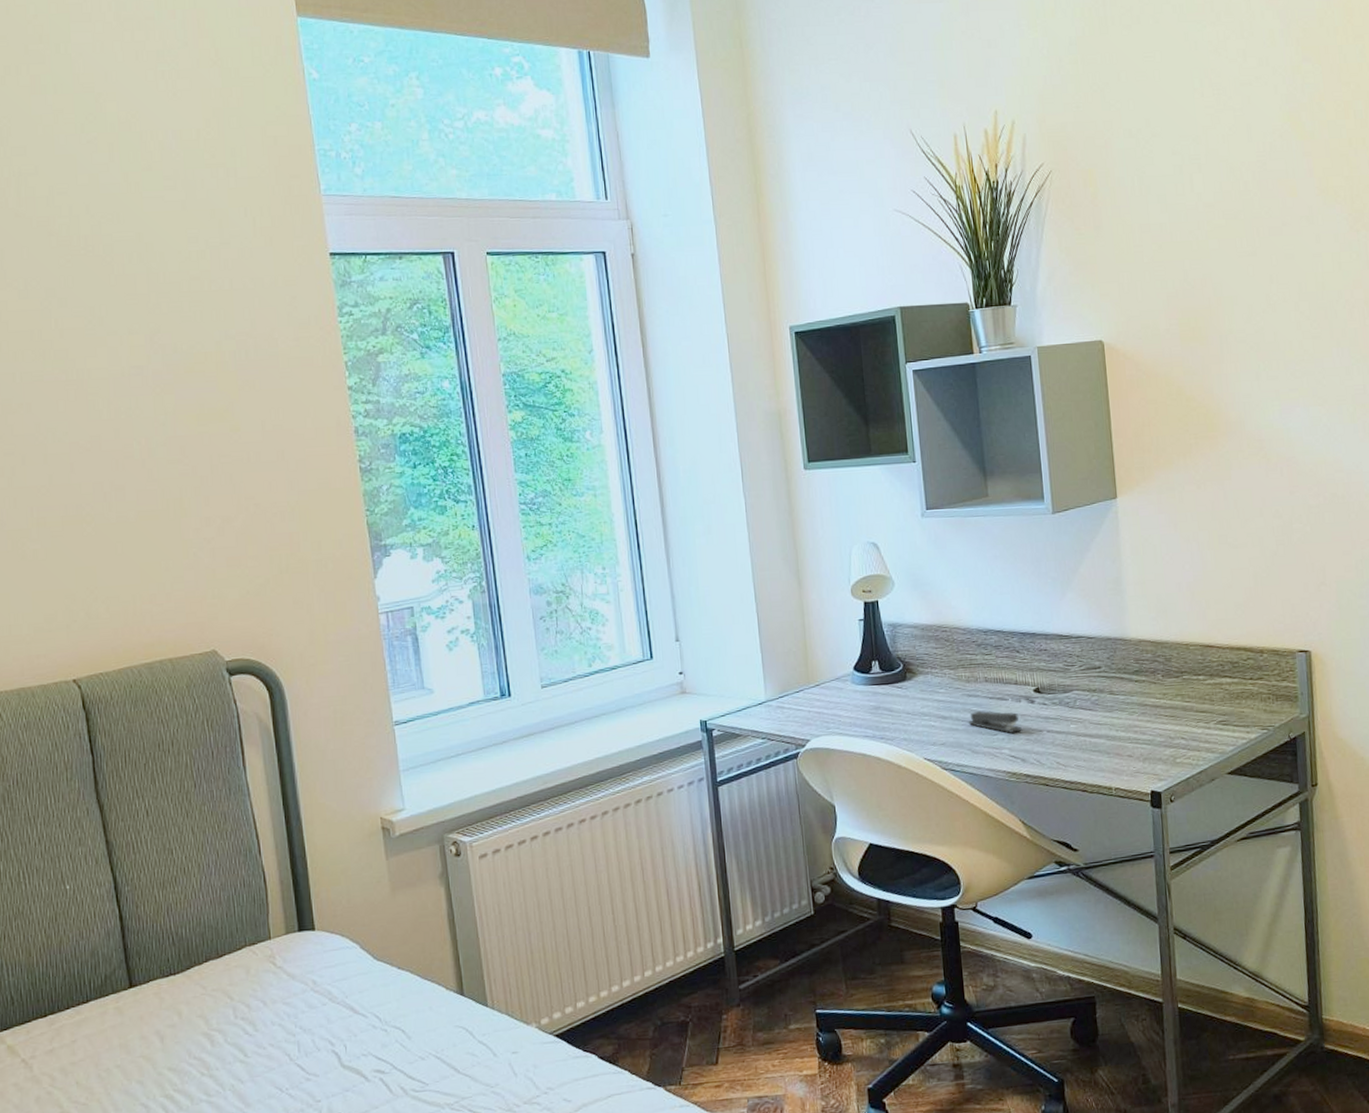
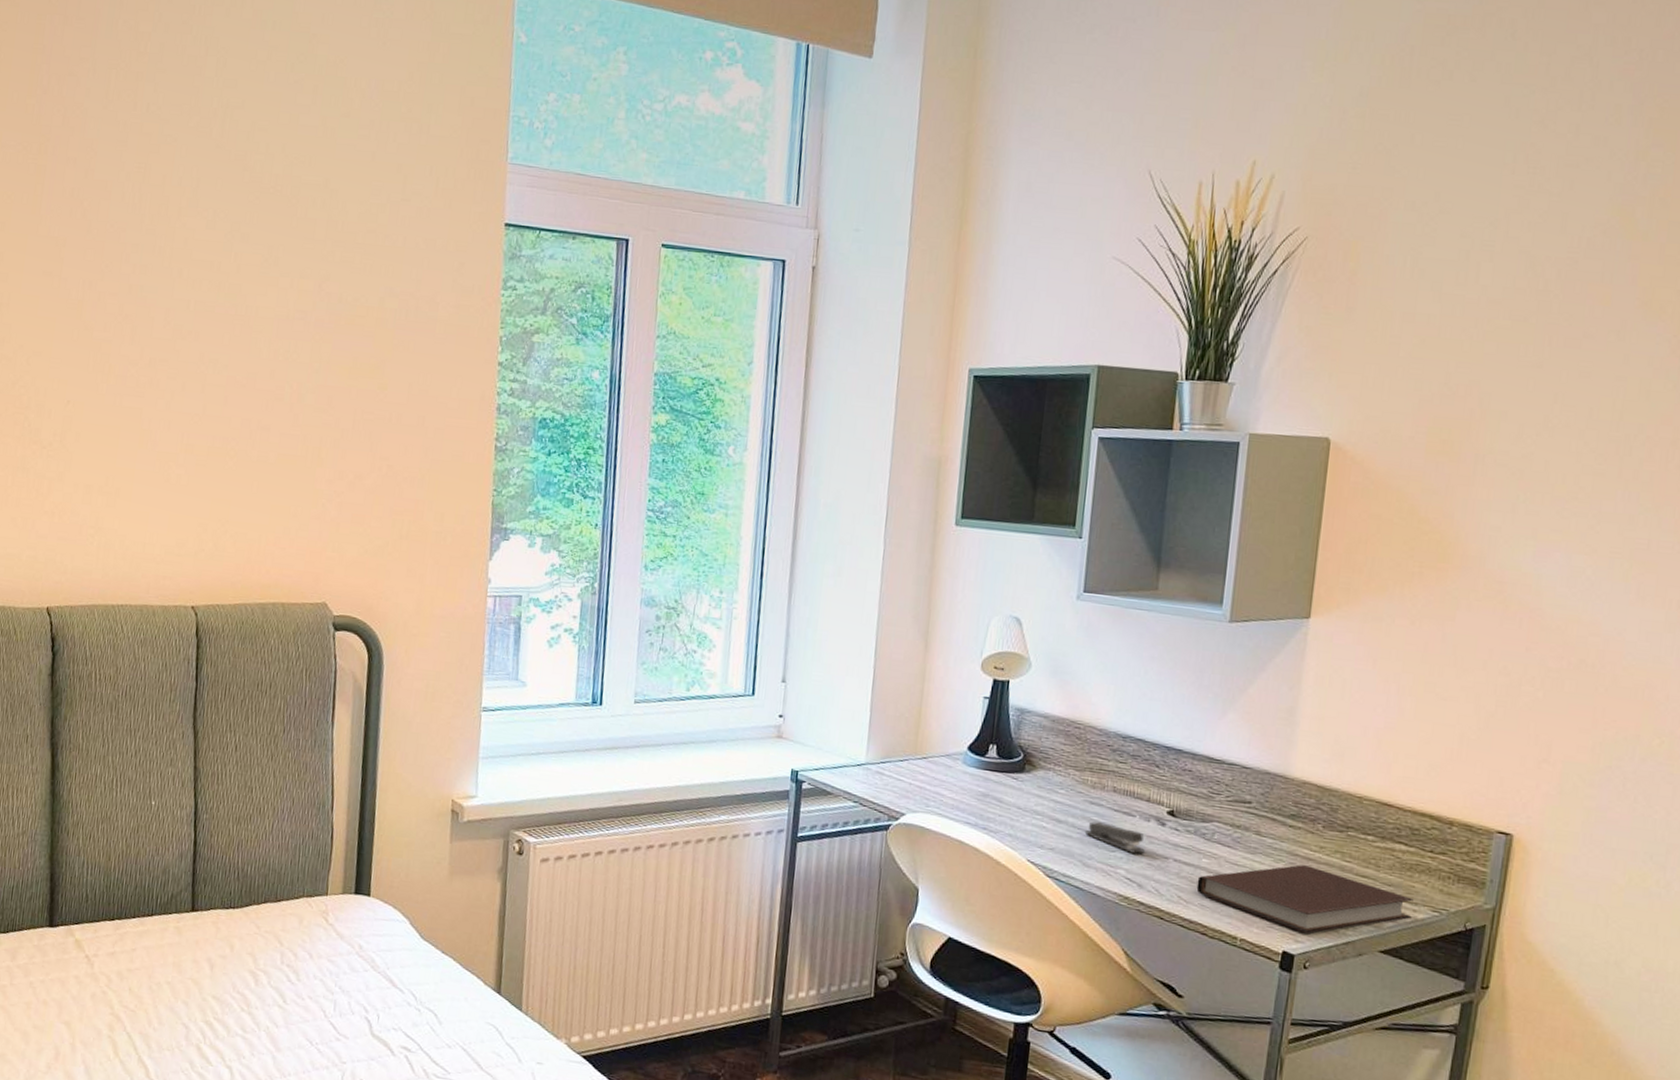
notebook: none [1070,712,1247,771] -> present [1196,865,1414,933]

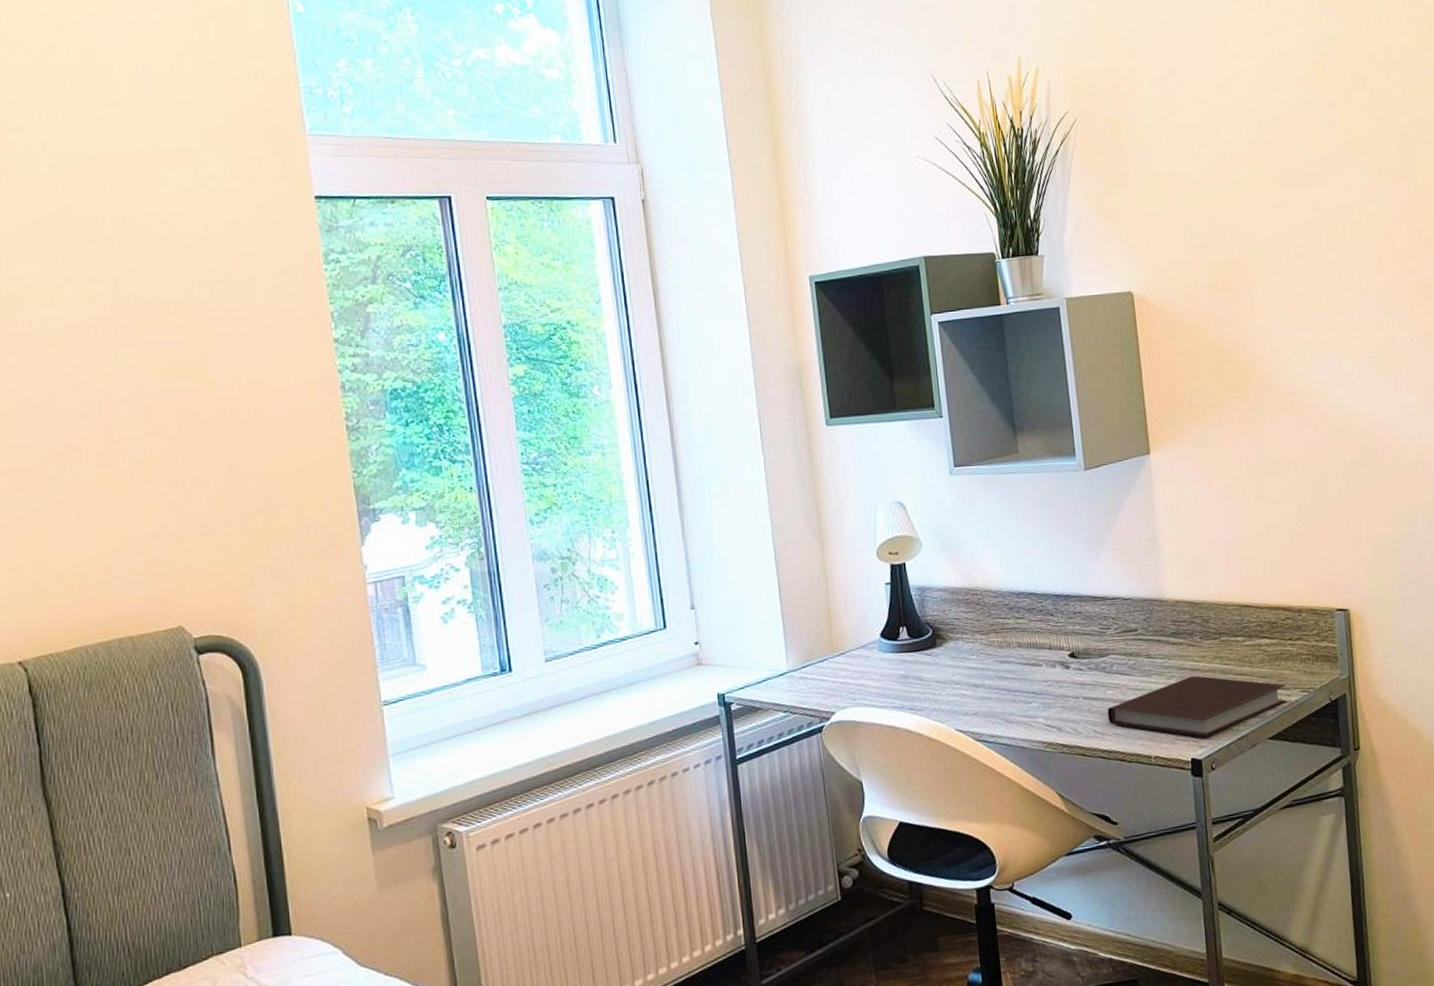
stapler: present [1085,821,1145,854] -> none [1002,678,1057,701]

